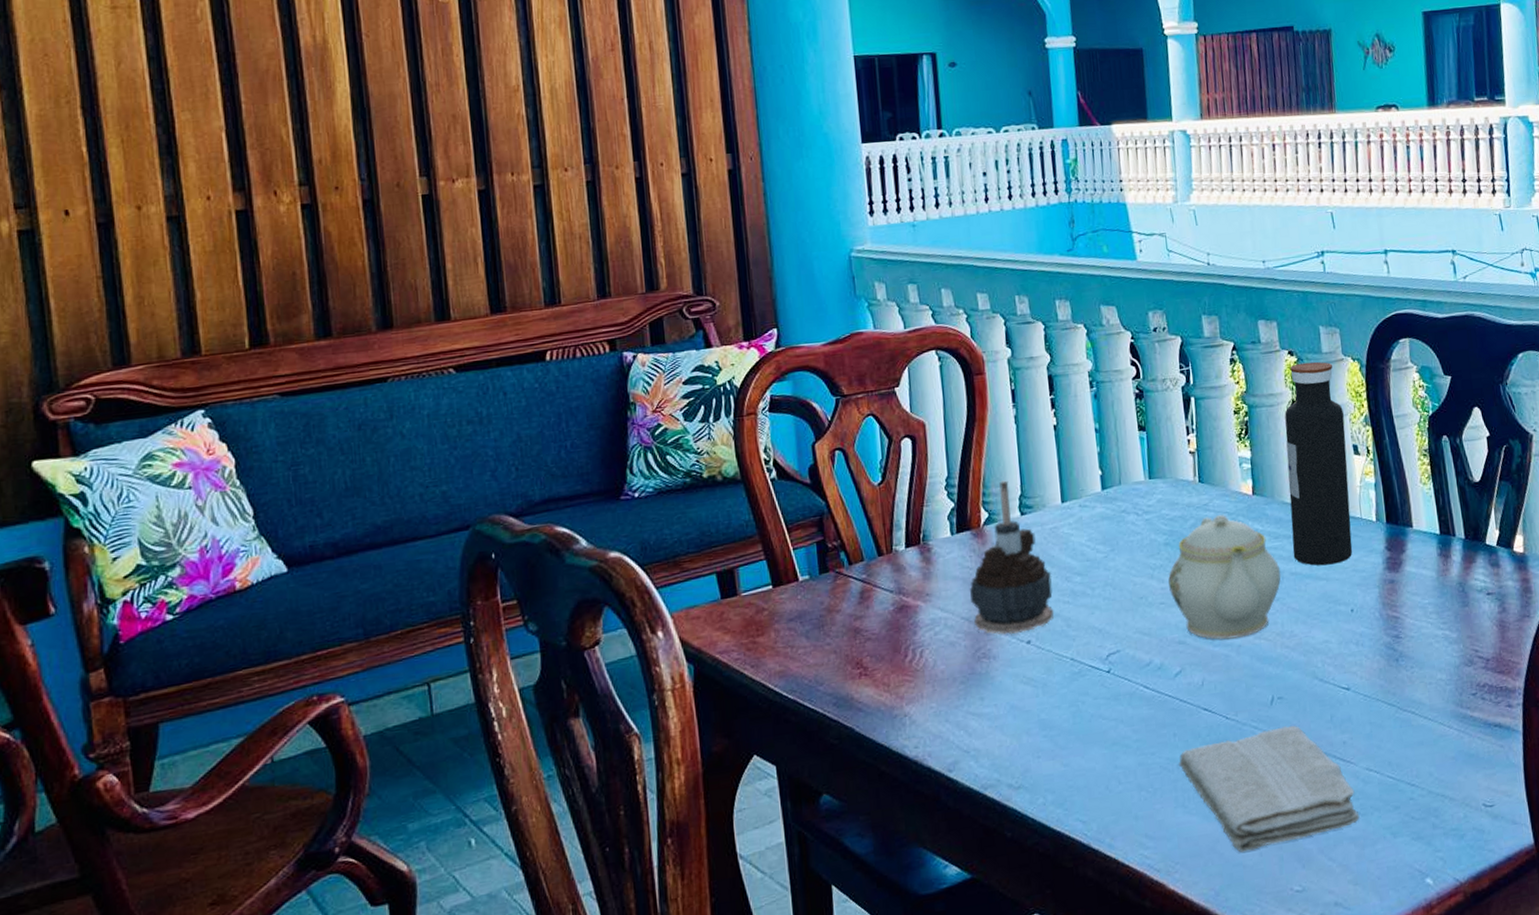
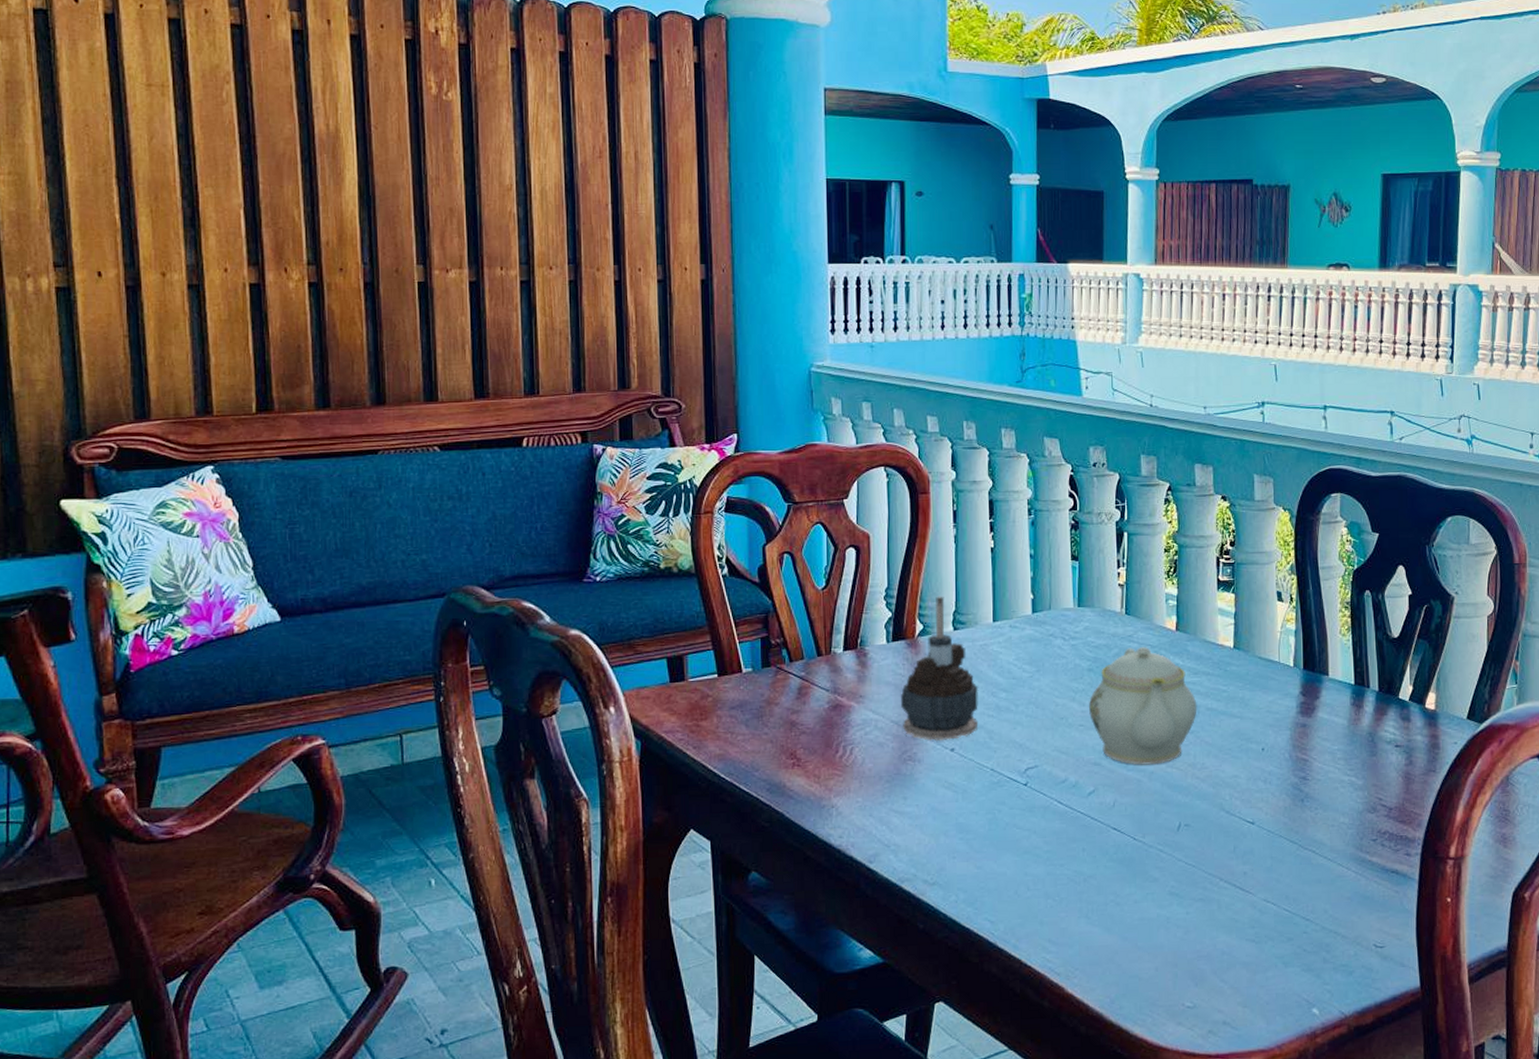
washcloth: present [1179,725,1360,853] -> none [1086,852,1254,966]
water bottle: present [1284,361,1353,566] -> none [1210,508,1271,704]

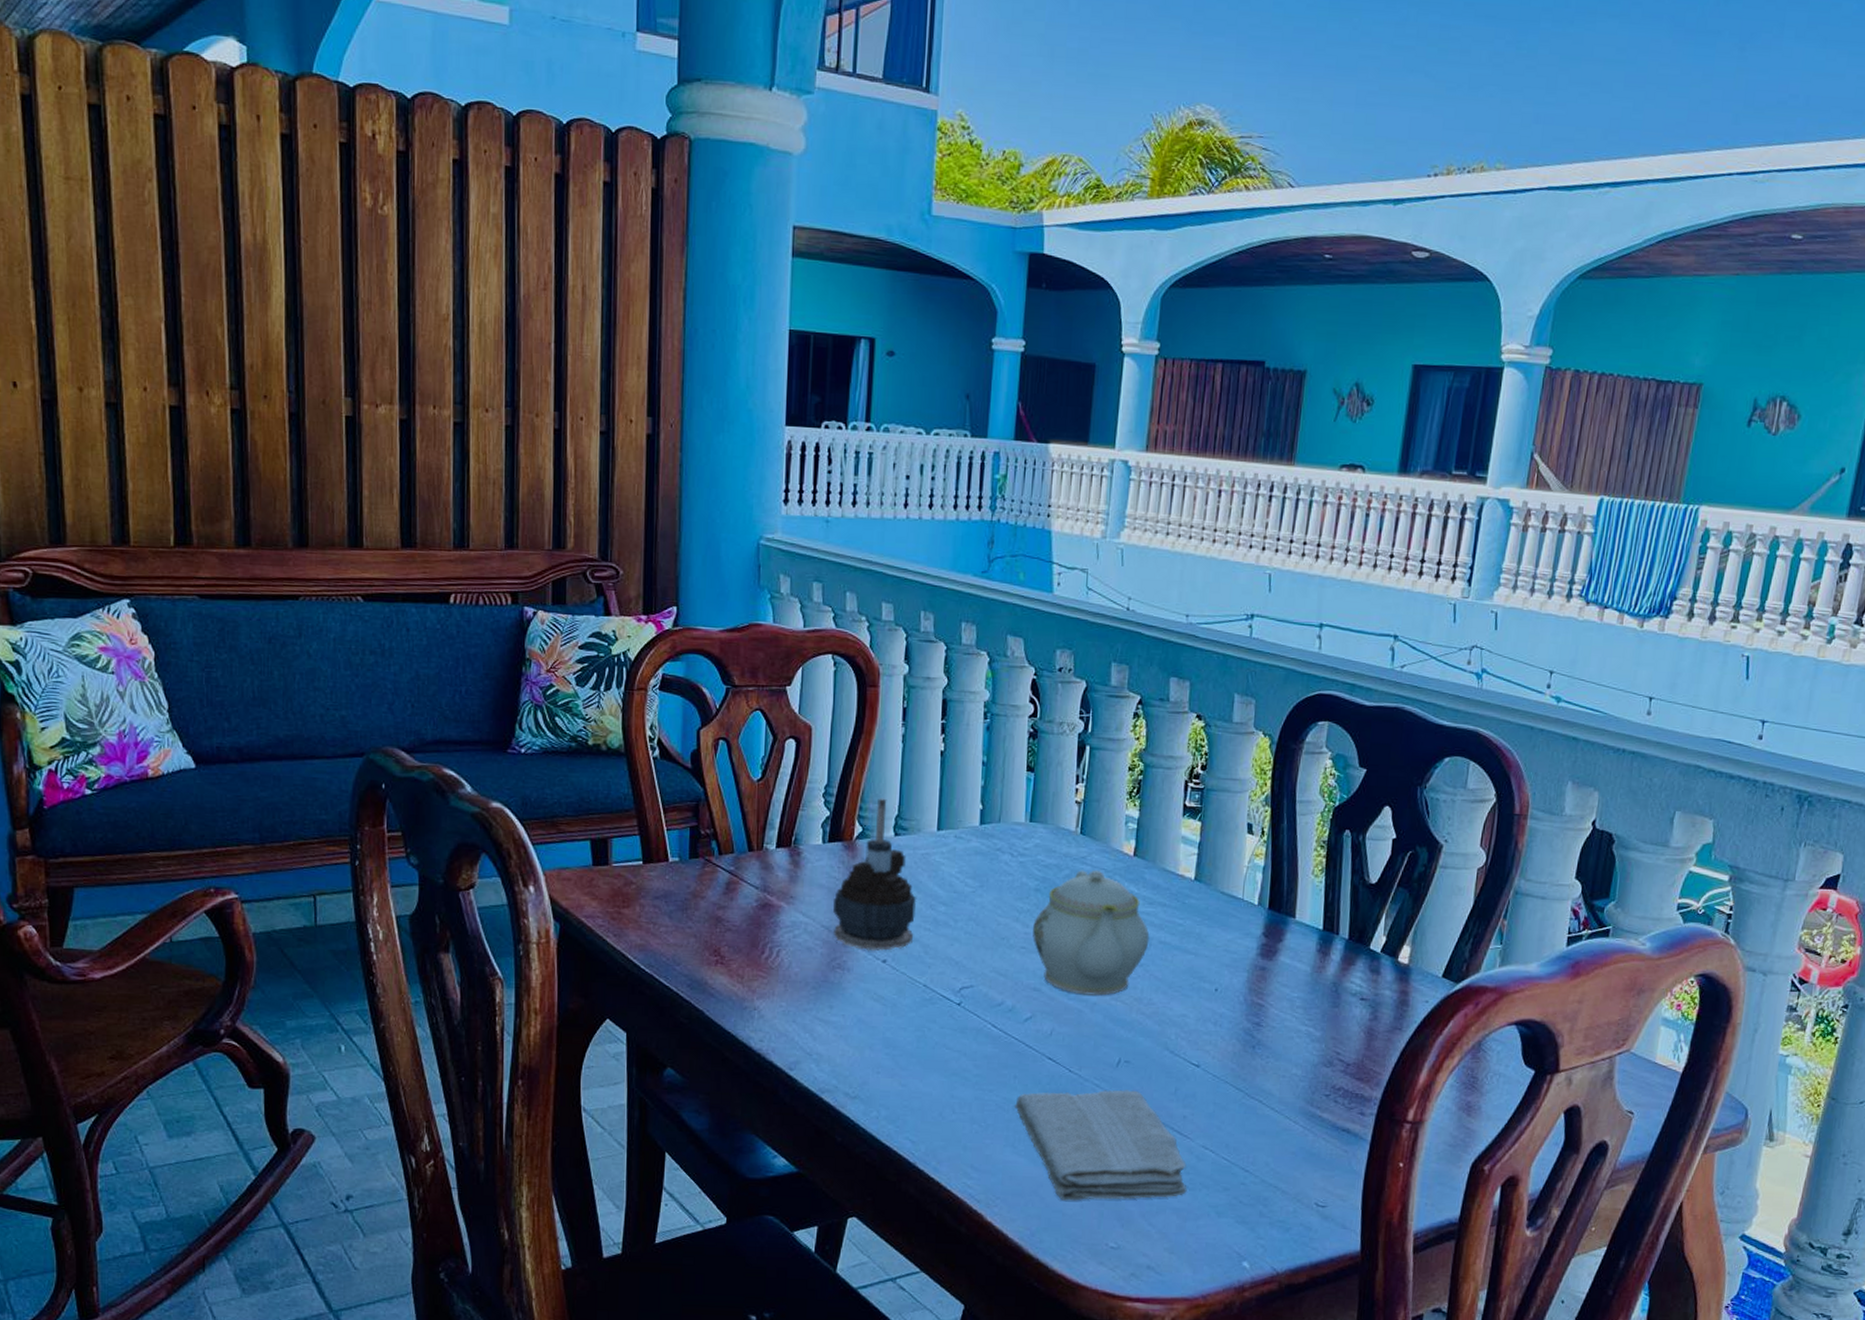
washcloth: none [1086,852,1254,966] -> present [1015,1090,1187,1201]

